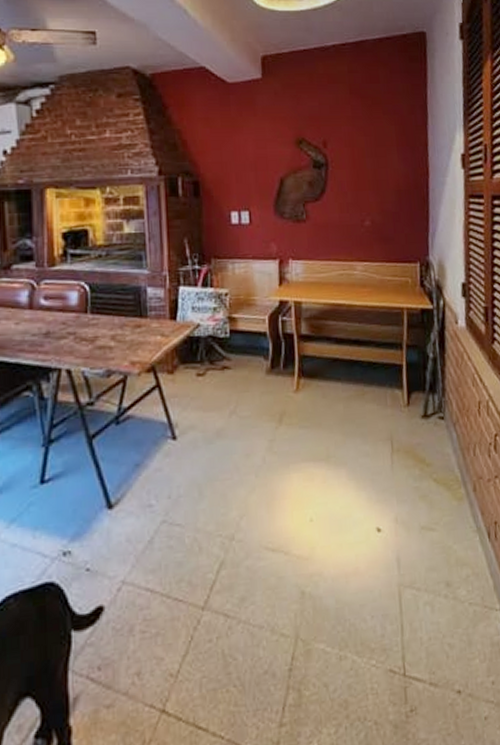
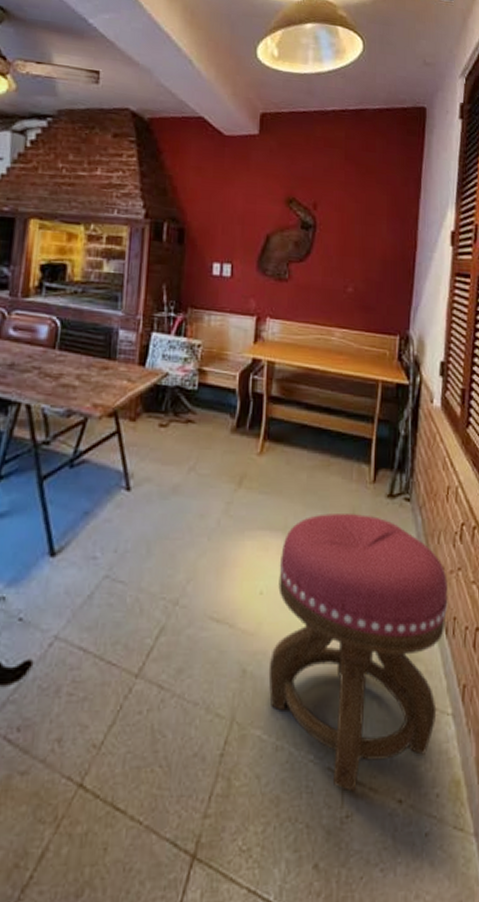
ottoman: none [325,436,489,689] -> present [268,514,448,792]

